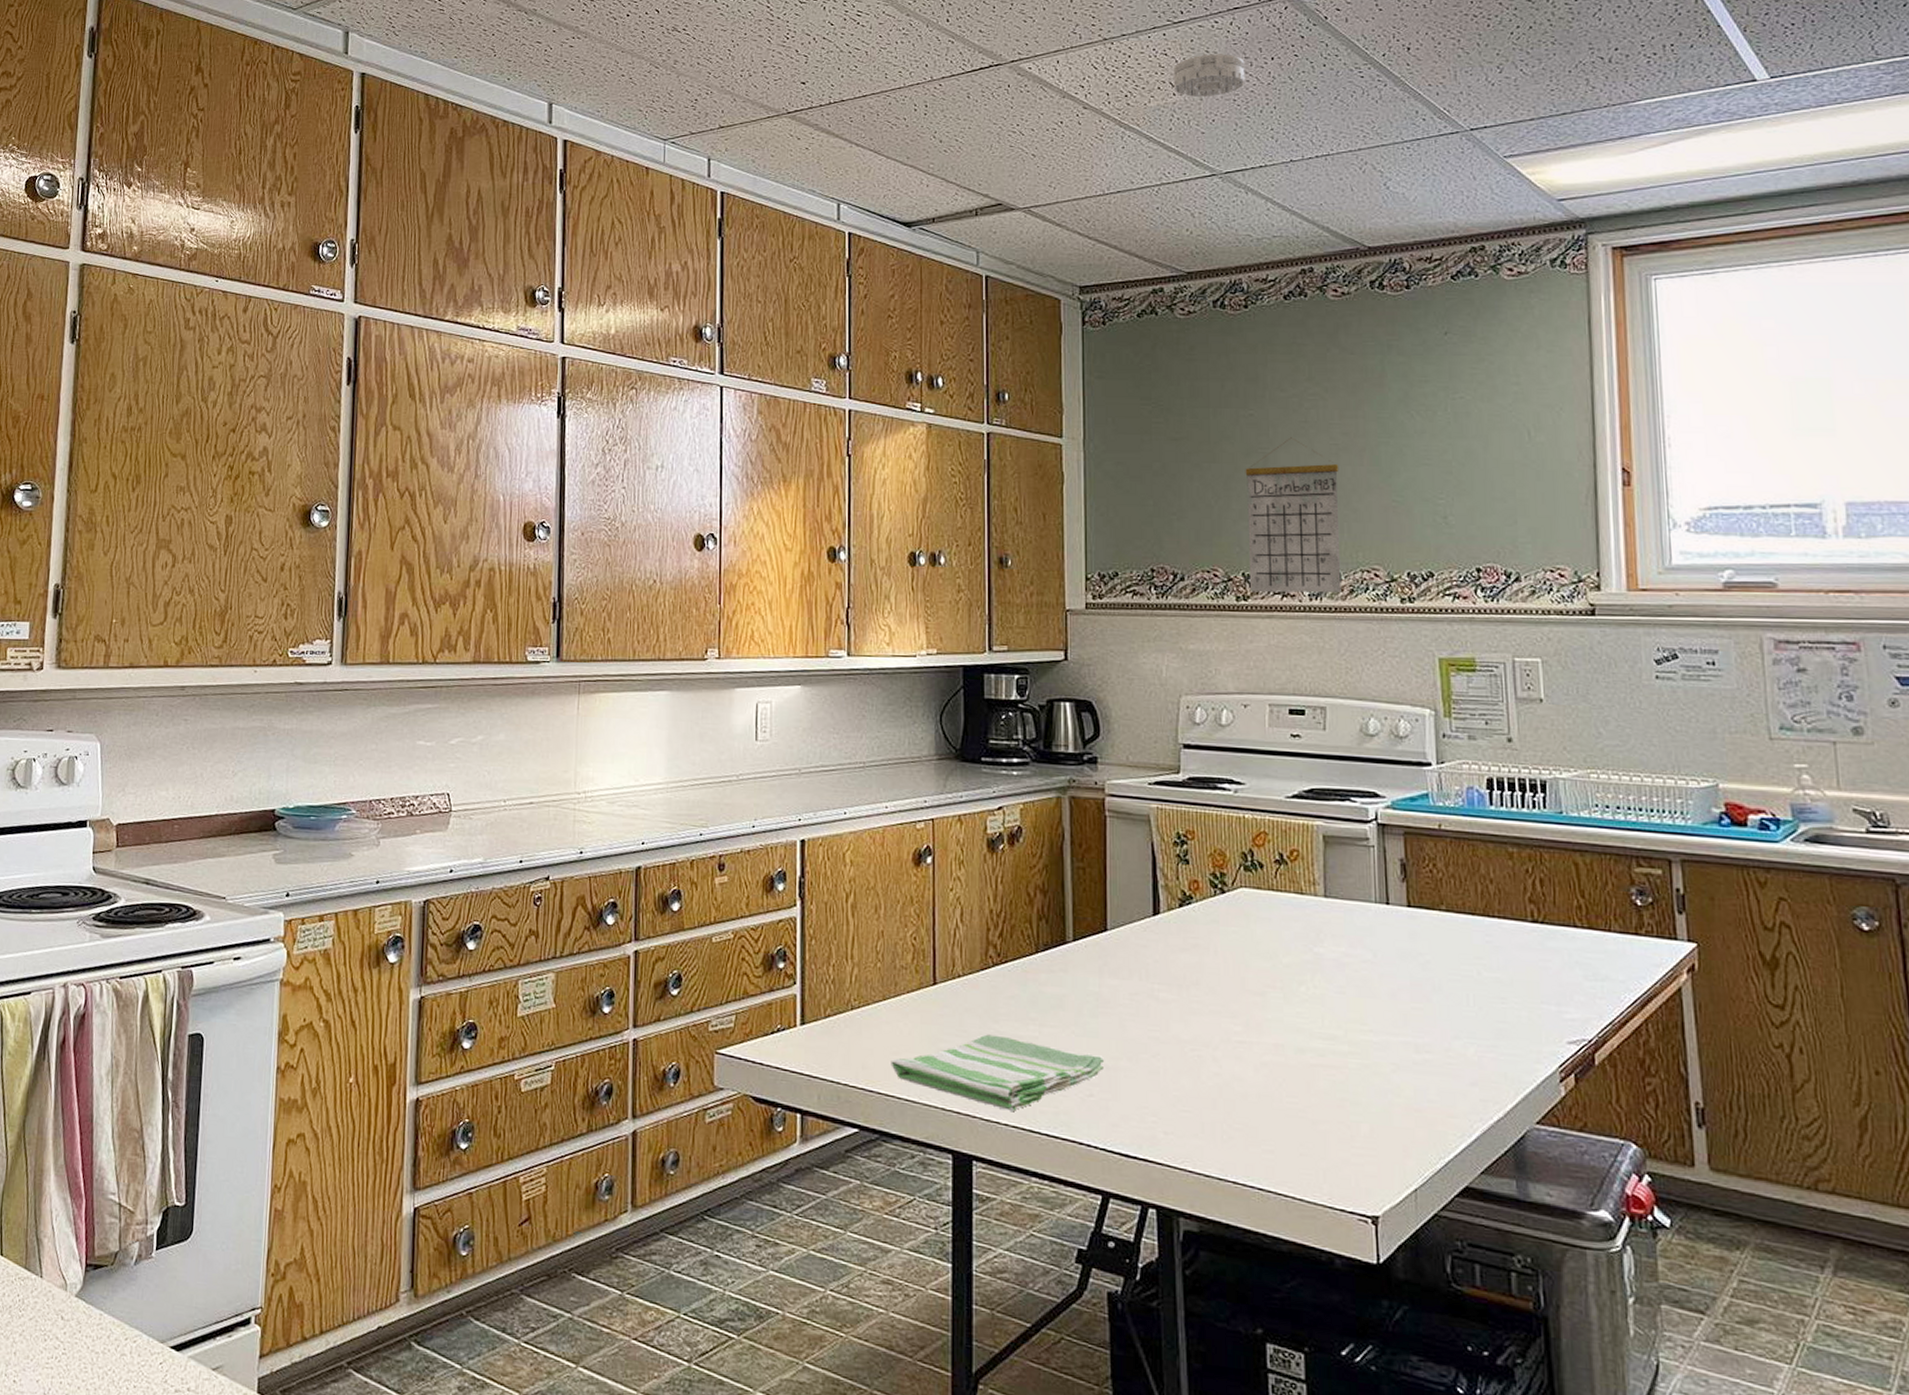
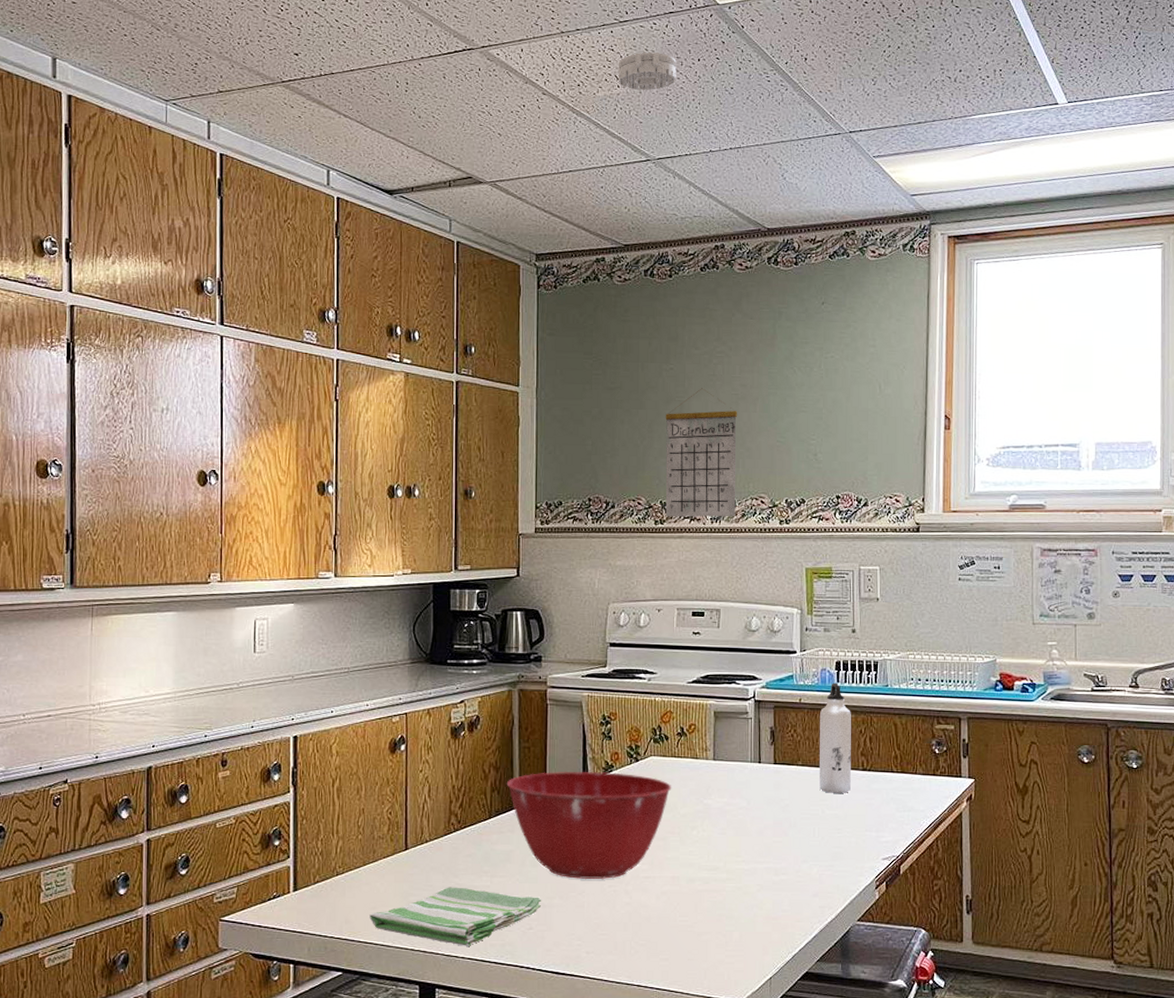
mixing bowl: none [1056,899,1271,1041] -> present [506,771,672,880]
water bottle: none [1467,805,1517,951] -> present [819,682,851,793]

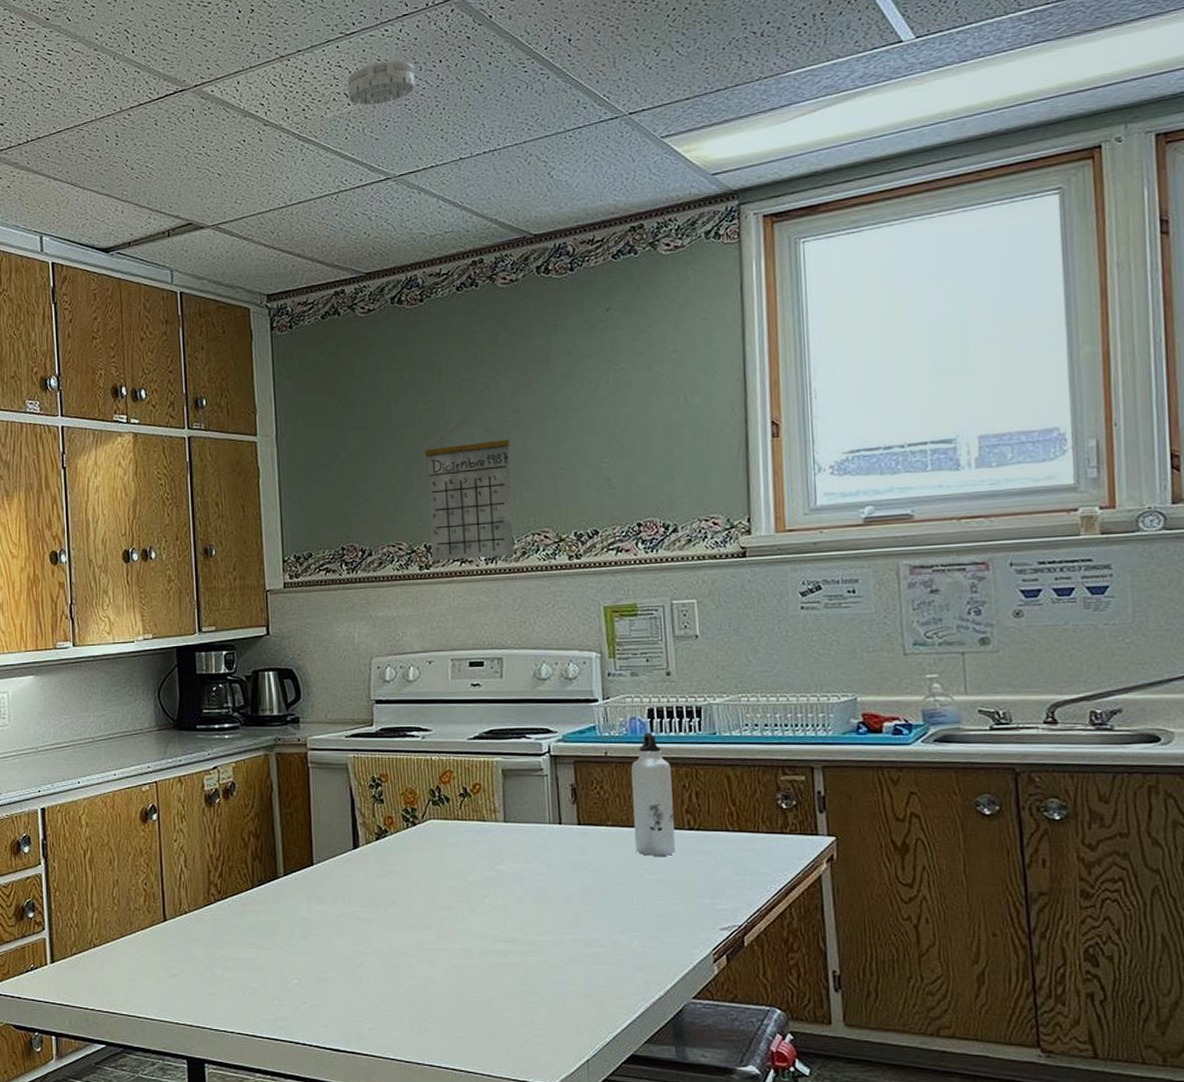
dish towel: present [369,887,541,946] -> none [130,959,315,1021]
mixing bowl: present [506,771,672,880] -> none [268,837,457,952]

